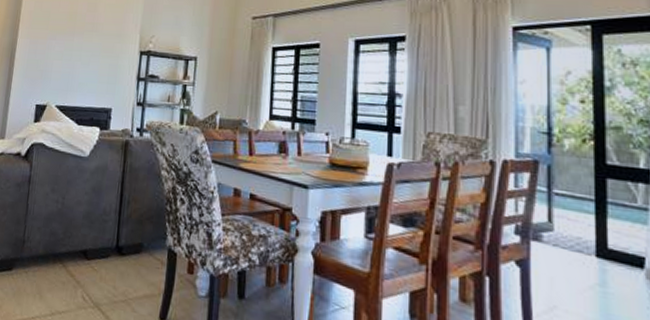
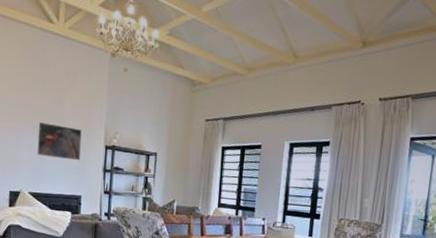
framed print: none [67,28,116,69] -> present [37,121,82,161]

